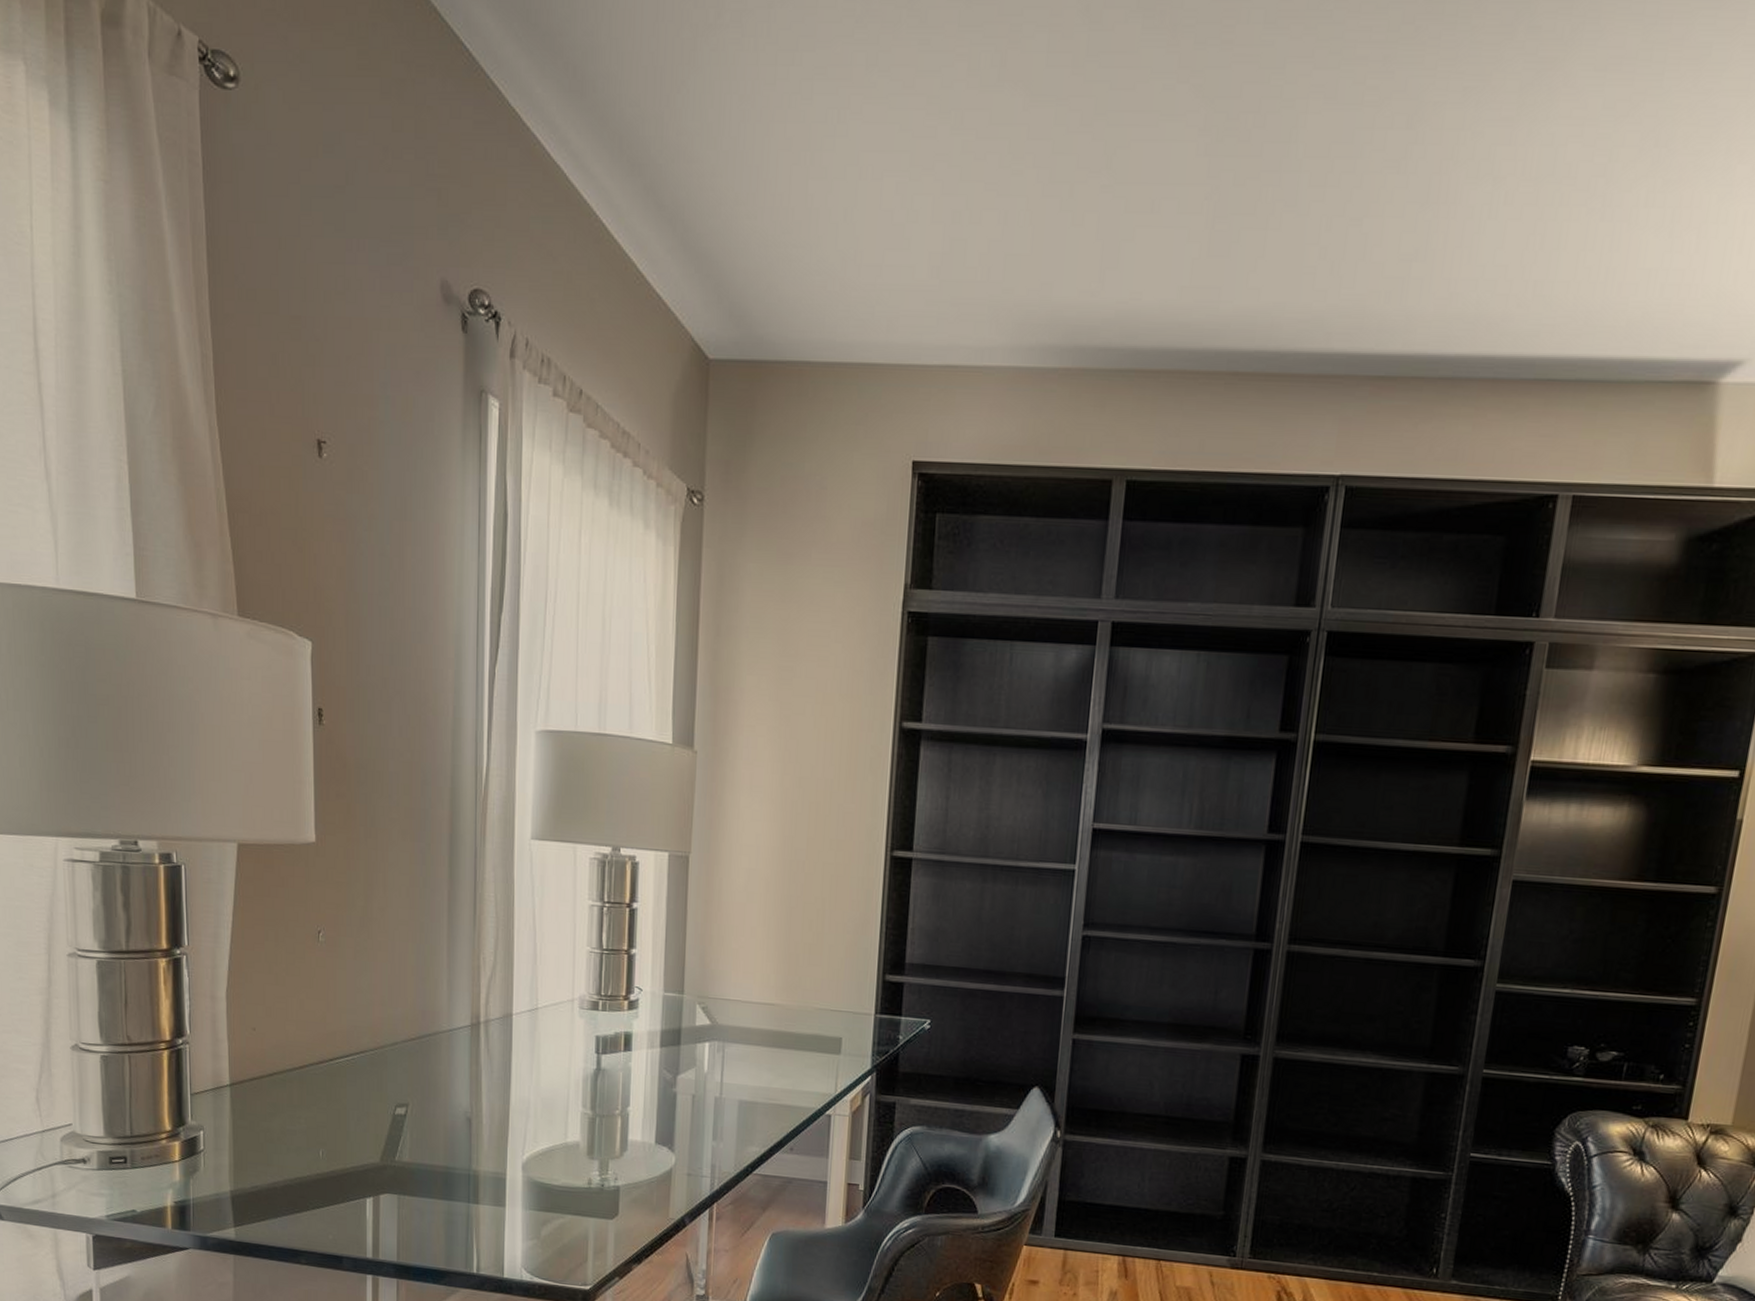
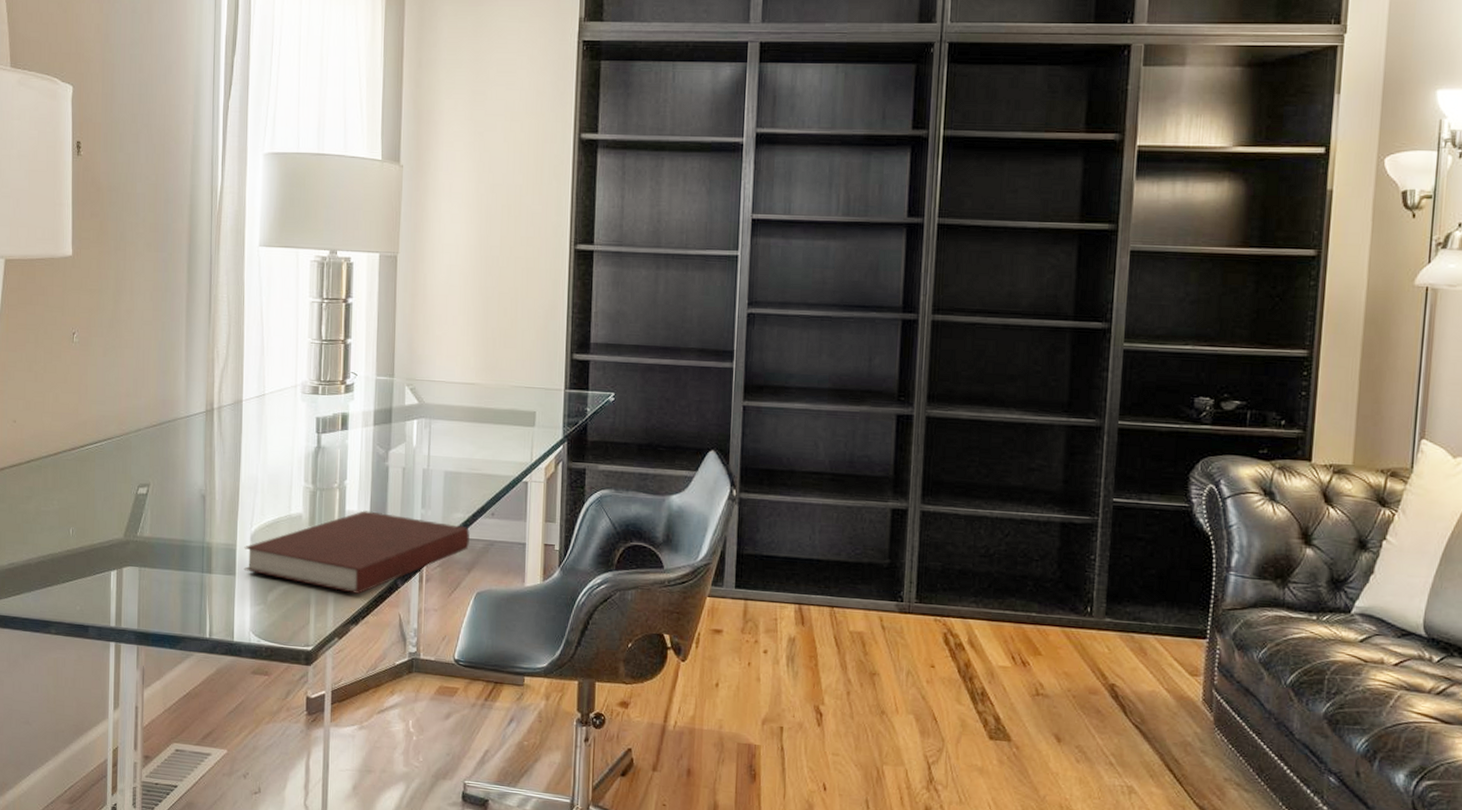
notebook: none [514,1140,767,1231] -> present [243,510,471,594]

